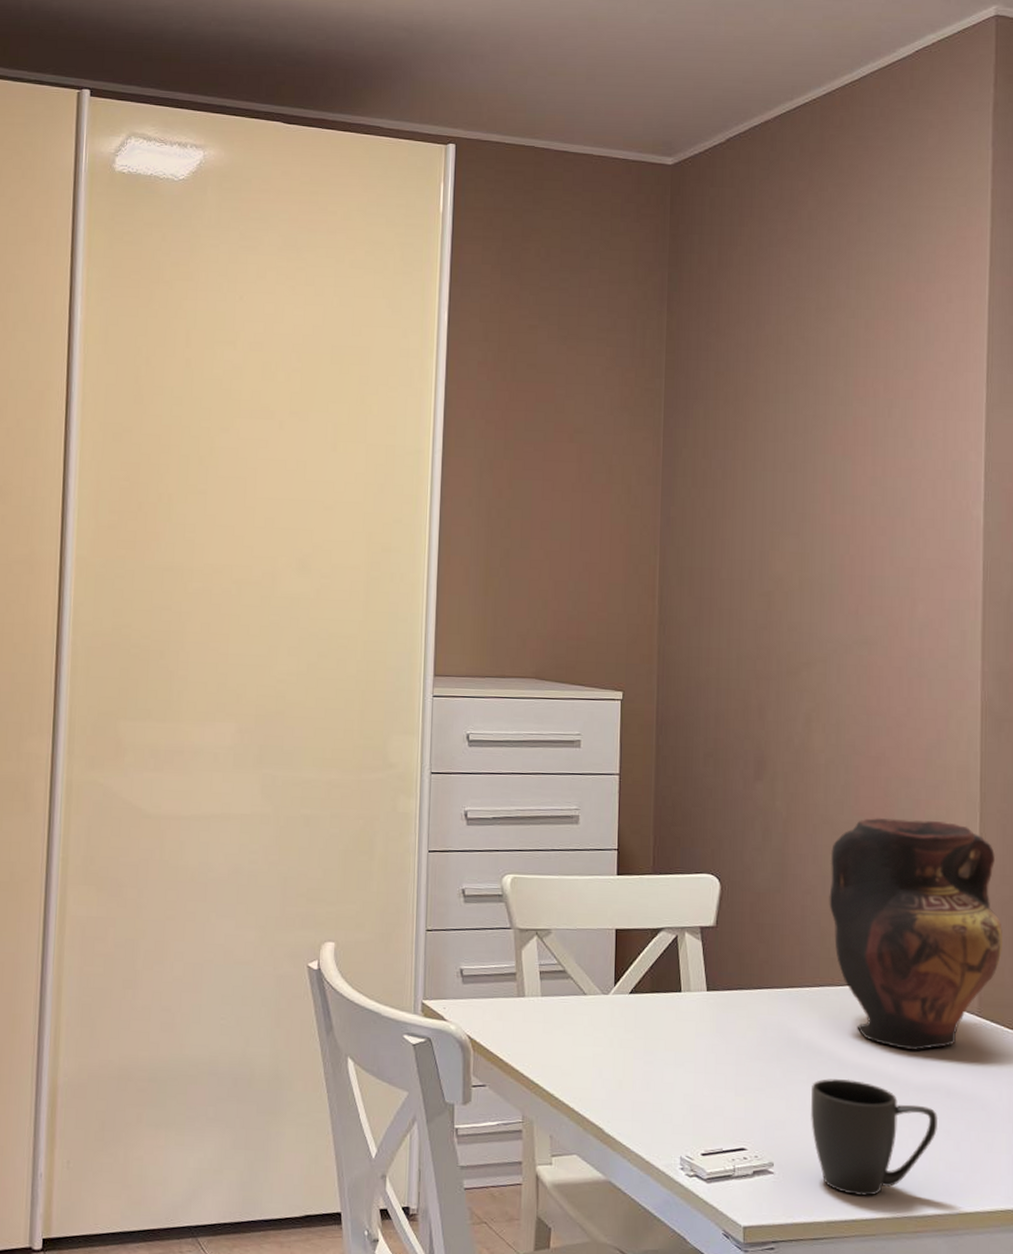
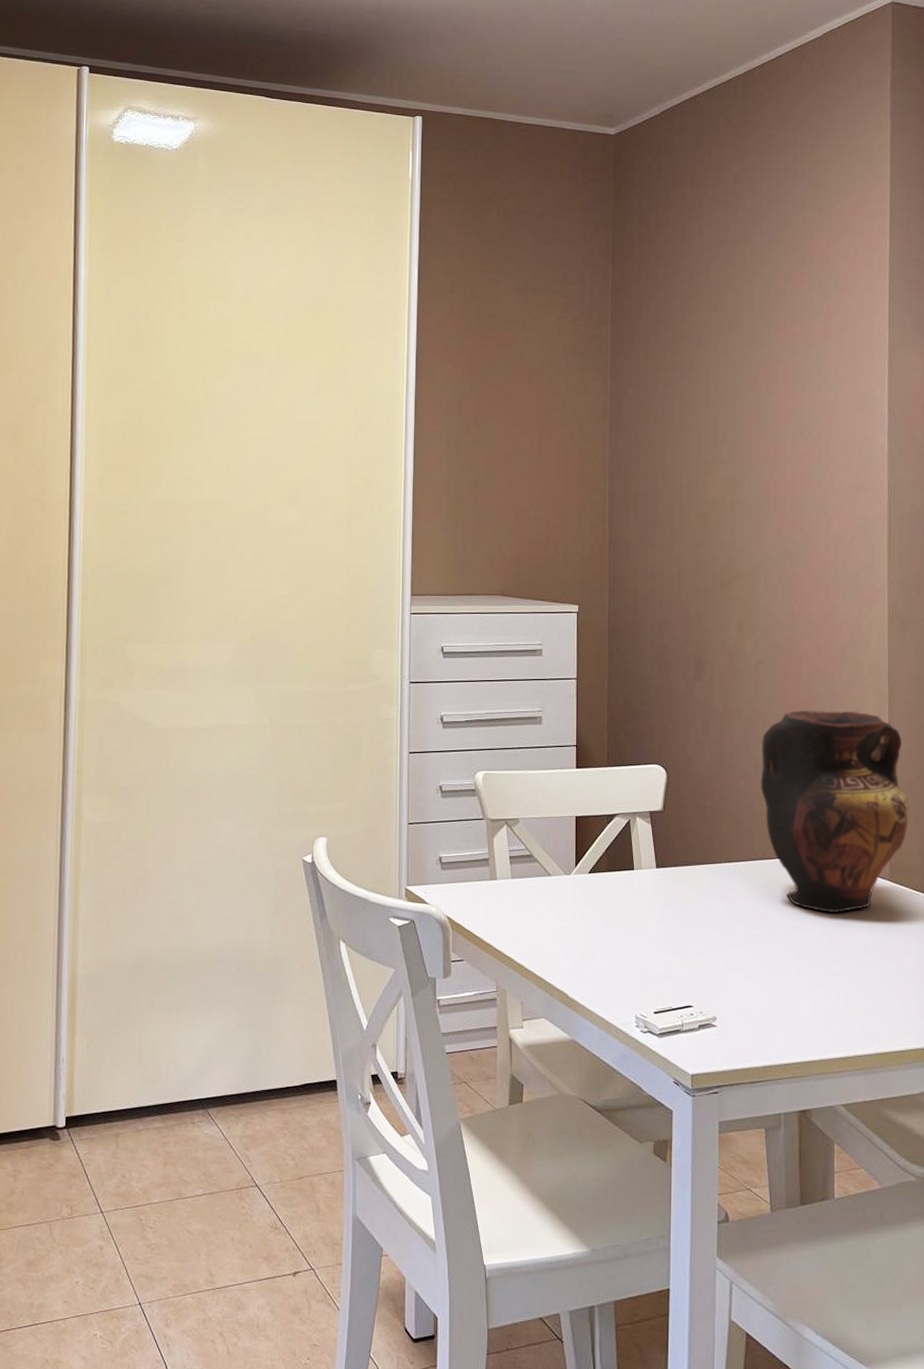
mug: present [811,1079,939,1196] -> none [748,940,857,1042]

